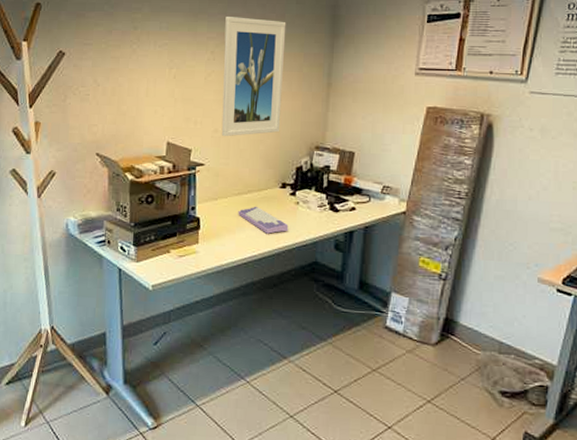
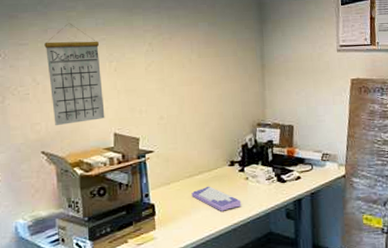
calendar: none [108,25,162,130] -> present [44,23,105,126]
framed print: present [221,17,286,137] -> none [159,9,223,123]

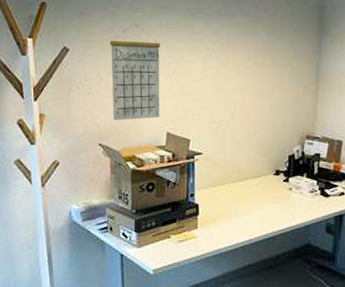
keyboard: present [191,186,242,211] -> none [235,192,283,218]

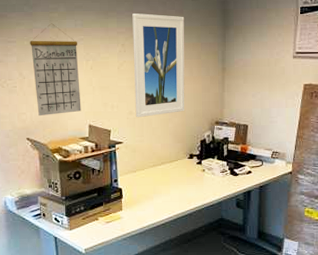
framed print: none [218,16,277,128] -> present [132,13,185,118]

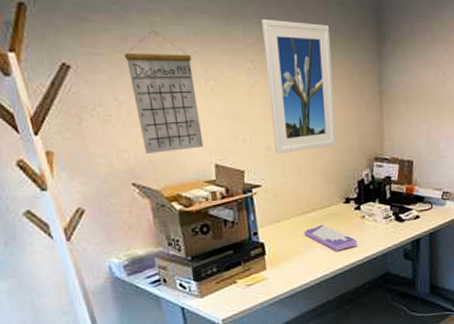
keyboard: none [154,175,197,198] -> present [304,224,358,251]

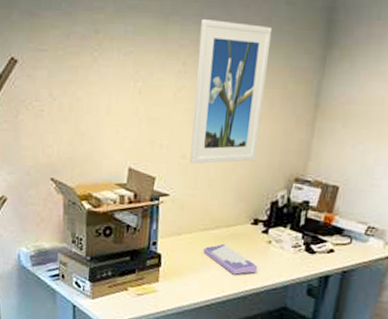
calendar: present [125,30,204,155] -> none [65,28,126,152]

